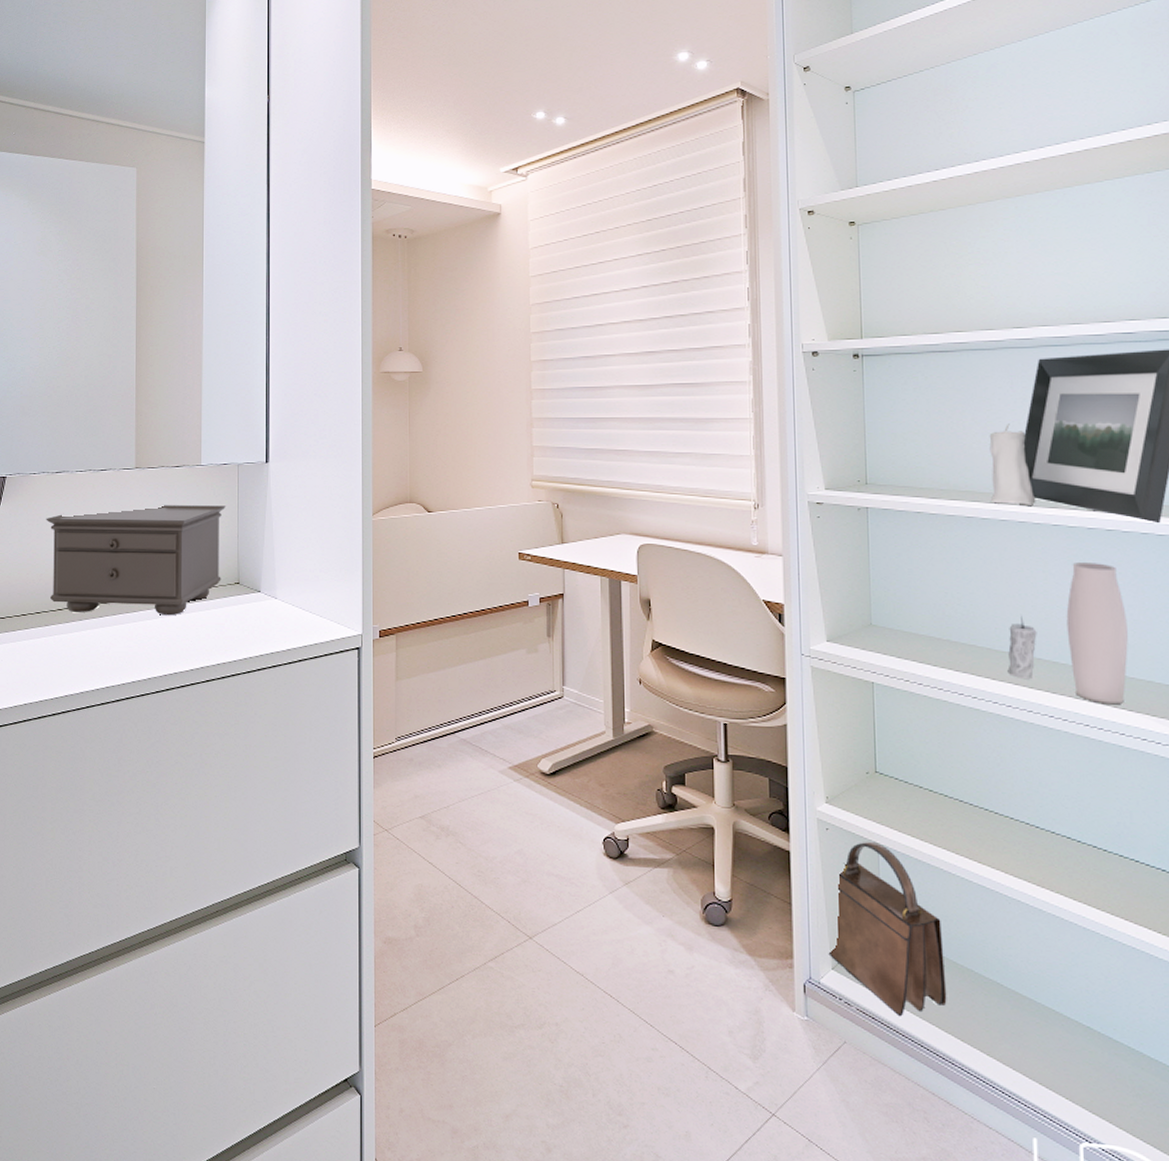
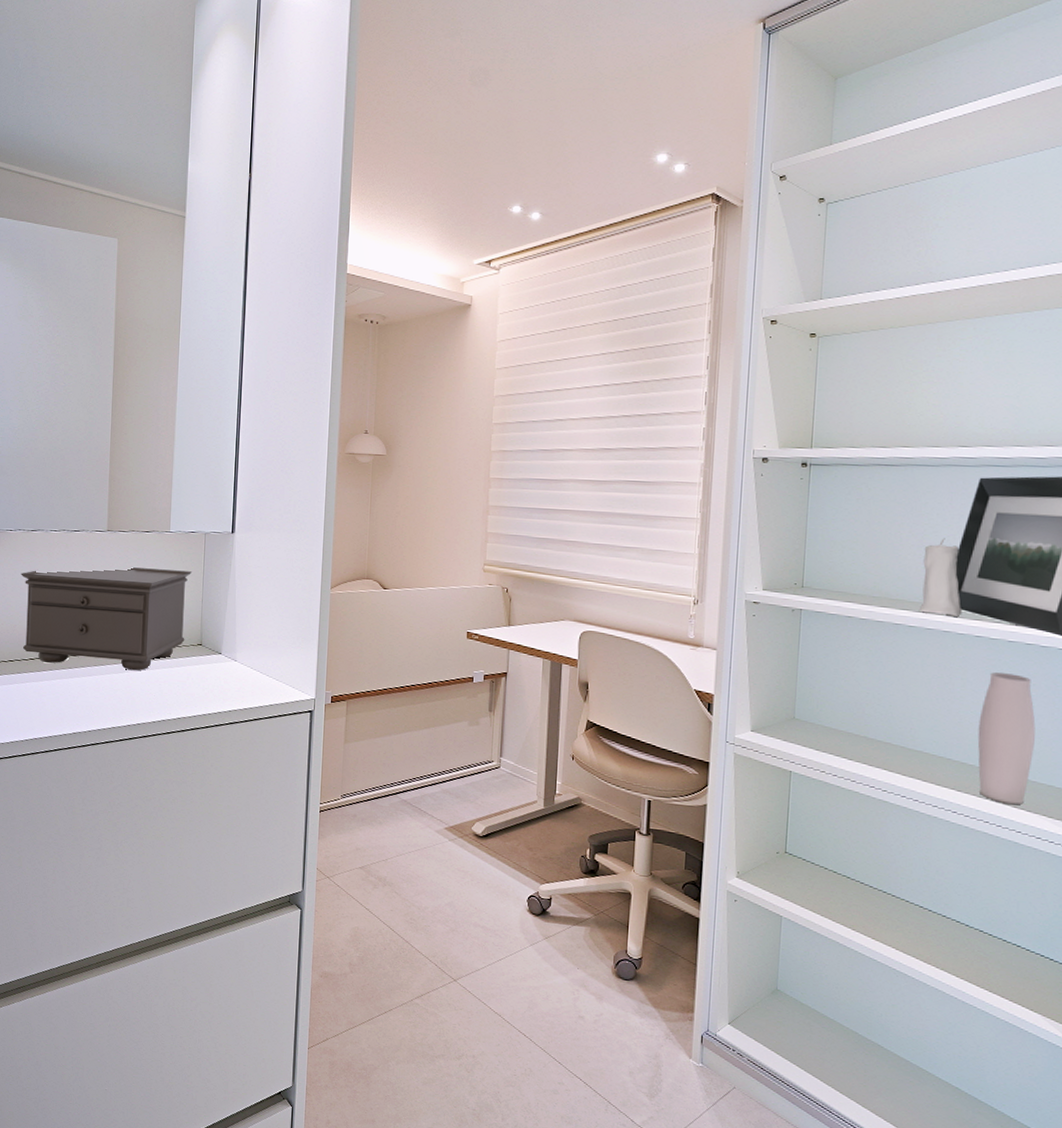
handbag: present [828,841,947,1017] -> none [726,913,833,1069]
candle: present [1007,615,1037,680] -> none [918,718,950,778]

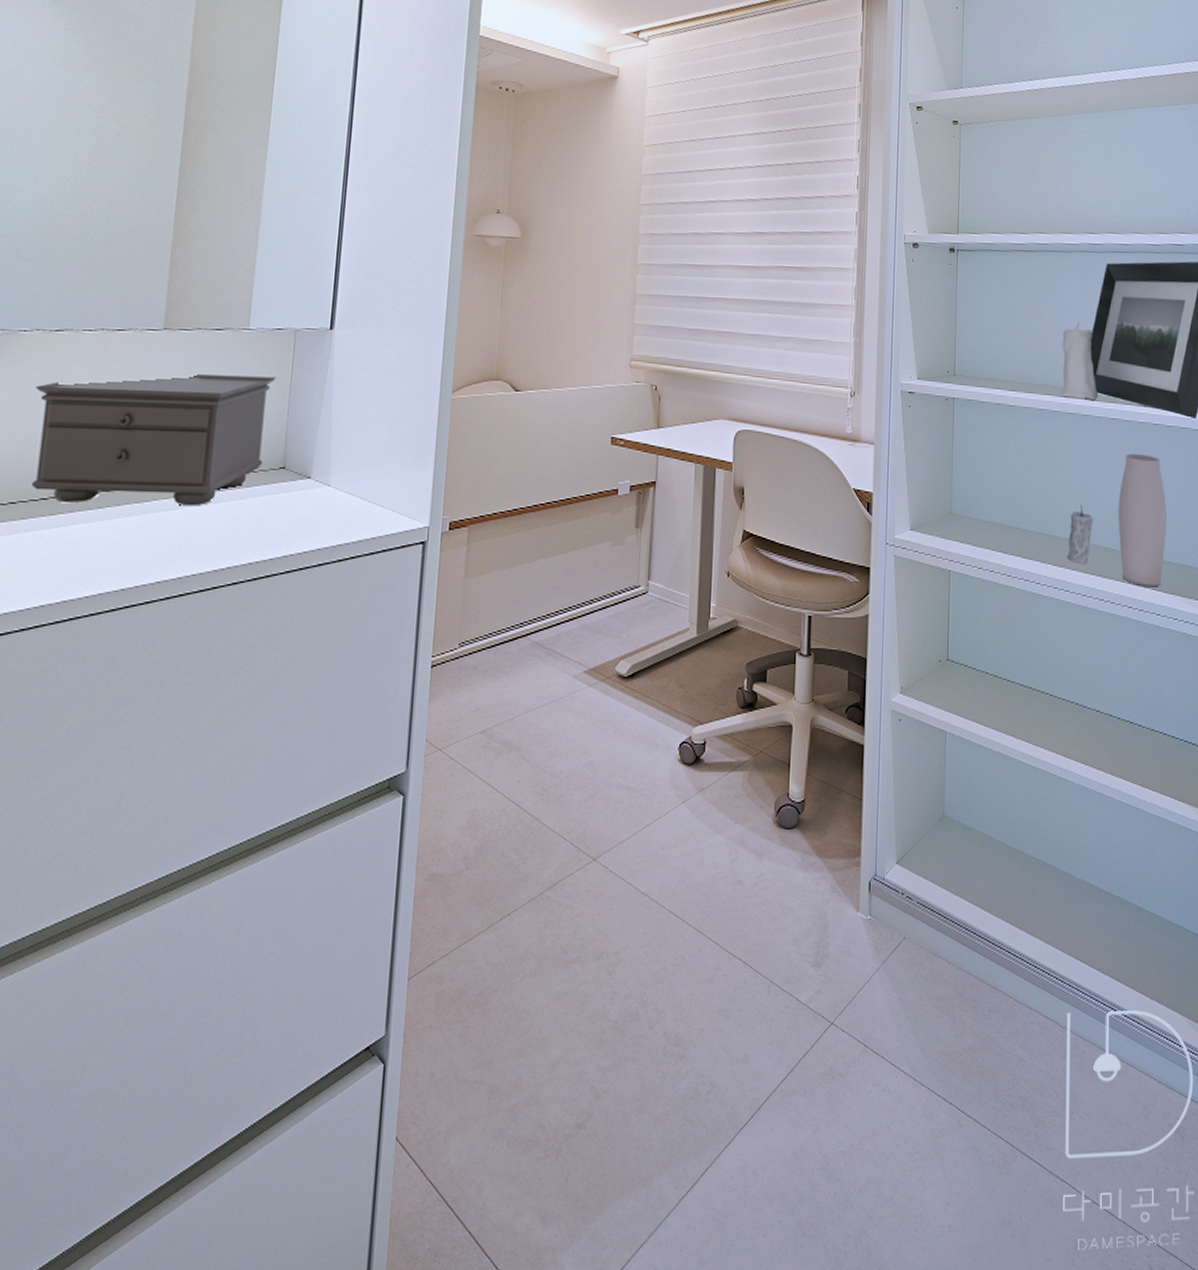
candle: none [918,718,950,778] -> present [1067,504,1093,565]

